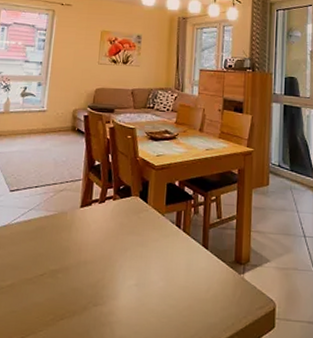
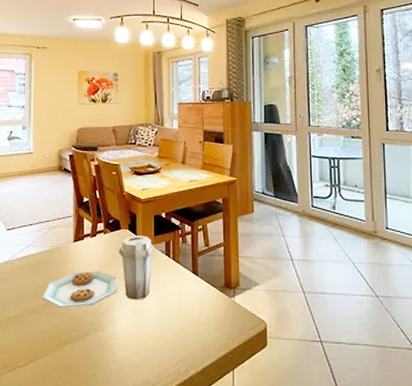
plate: none [40,204,166,280] -> present [42,236,155,309]

